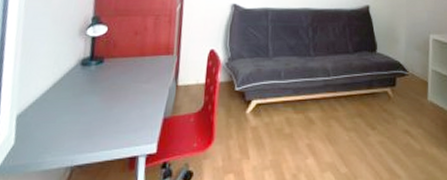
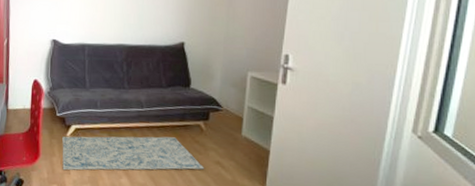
rug: none [240,107,394,155] -> present [62,136,205,171]

